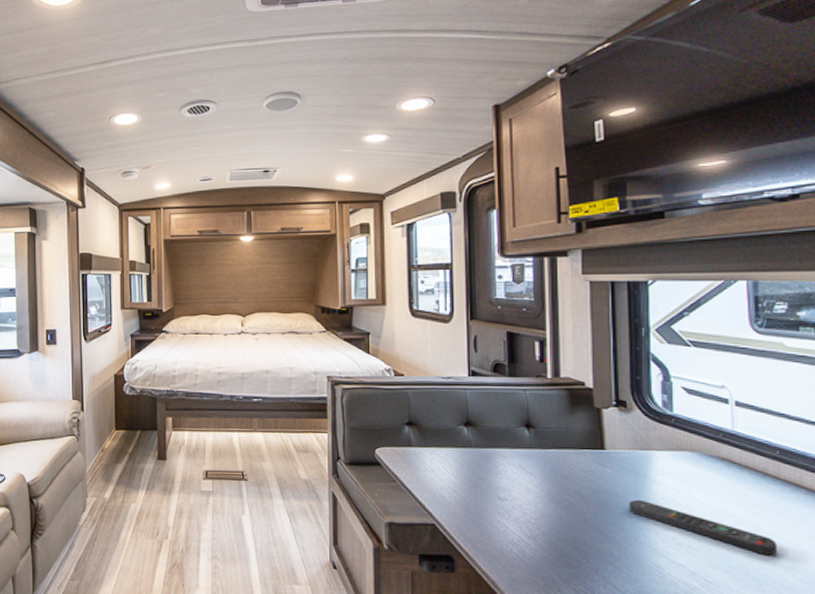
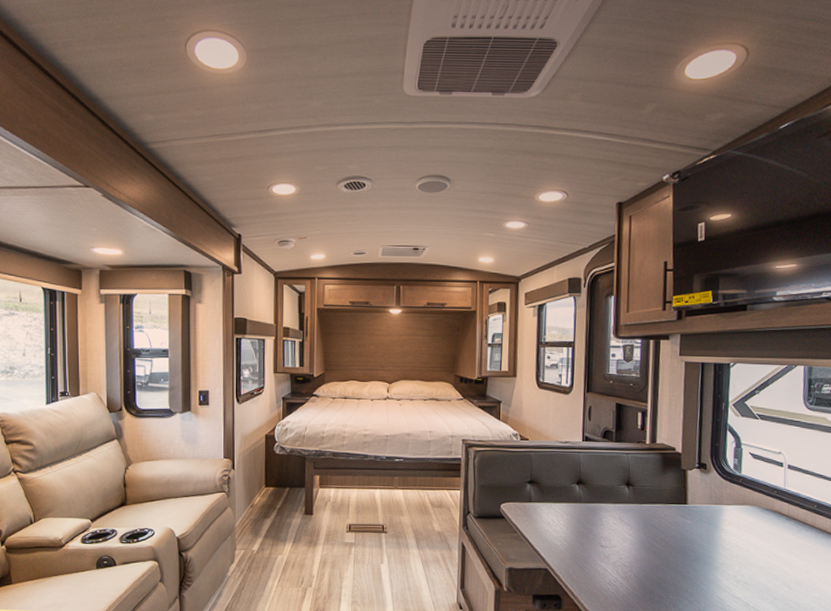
remote control: present [629,499,778,555] -> none [702,545,810,588]

